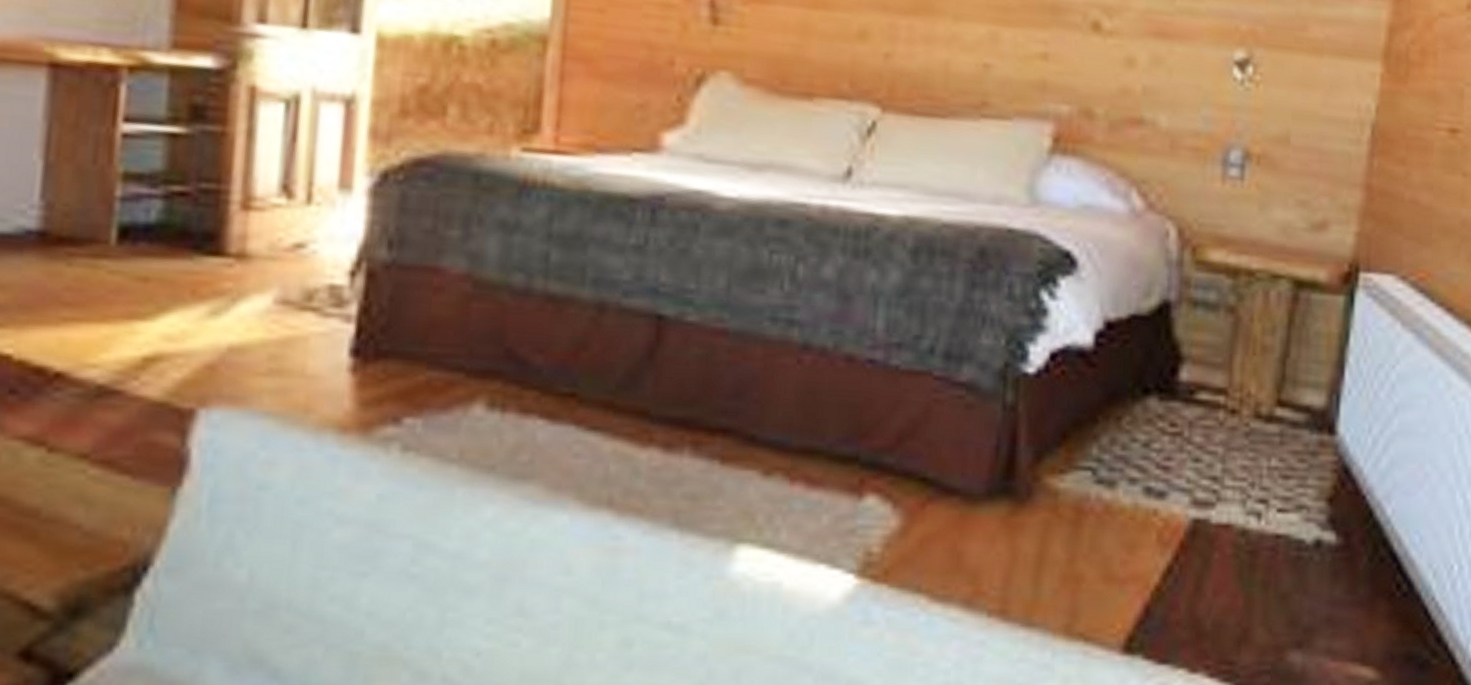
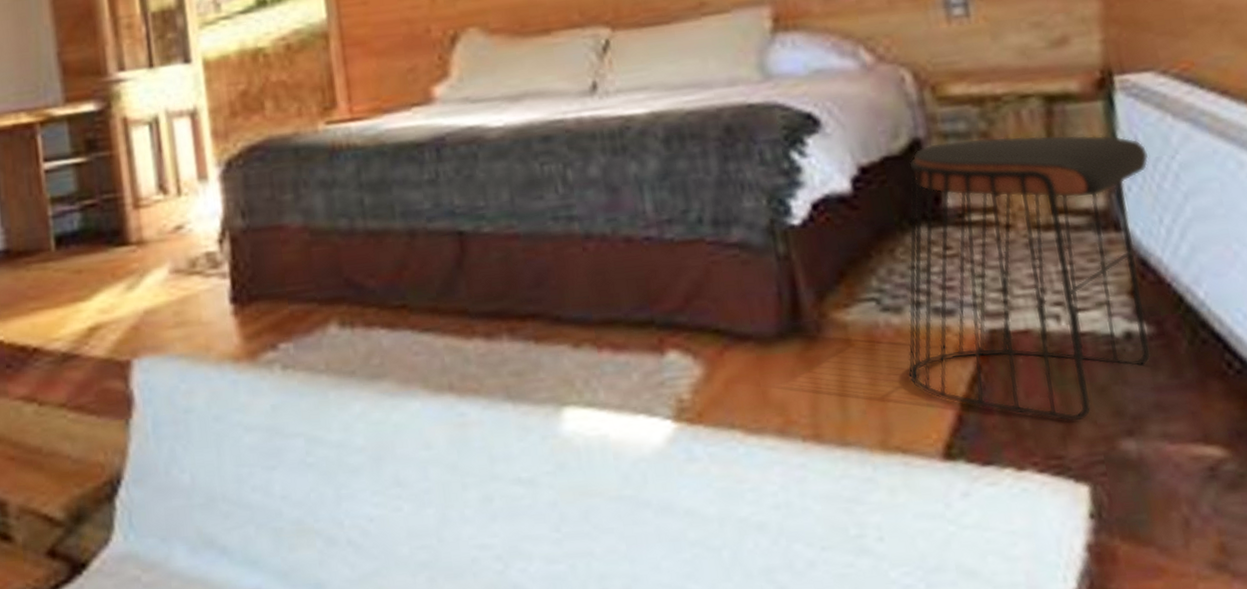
stool: none [1106,309,1373,628] -> present [907,135,1151,422]

